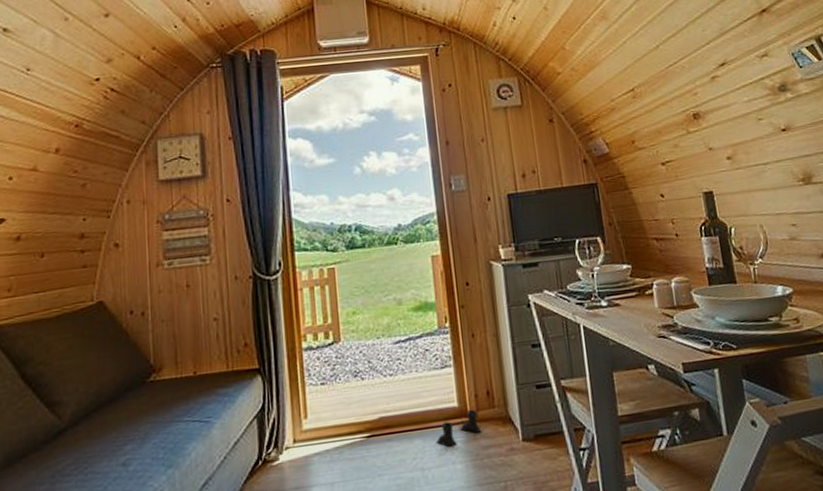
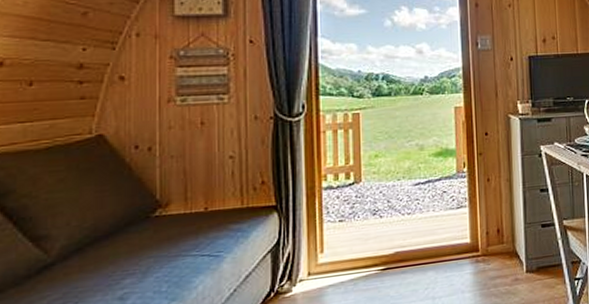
boots: present [435,409,481,448] -> none [447,244,489,279]

